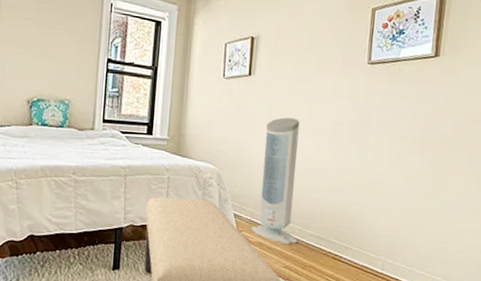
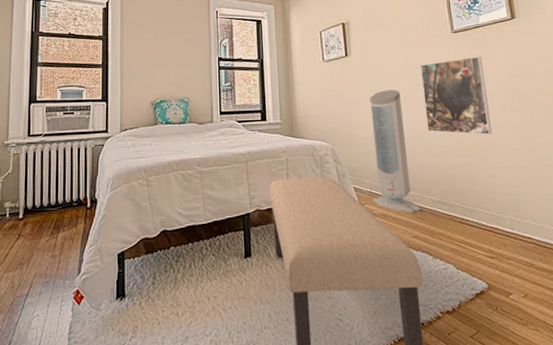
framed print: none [320,93,394,177] -> present [419,56,493,135]

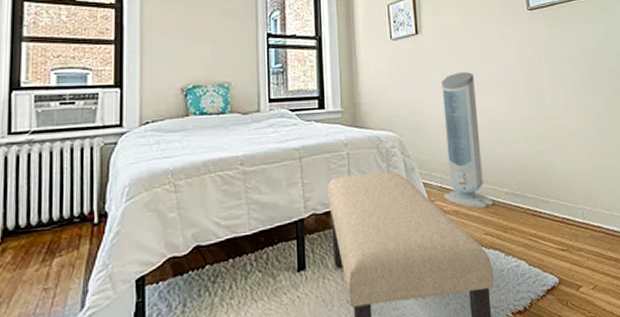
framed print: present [419,56,493,135] -> none [494,36,566,120]

